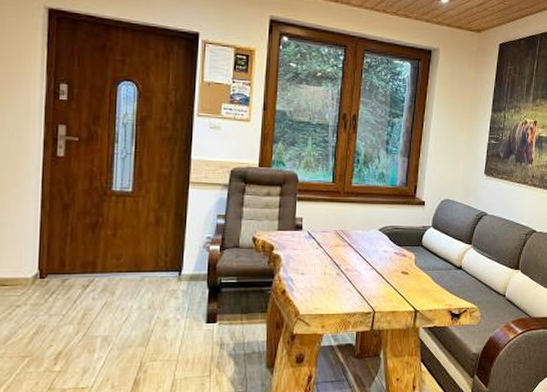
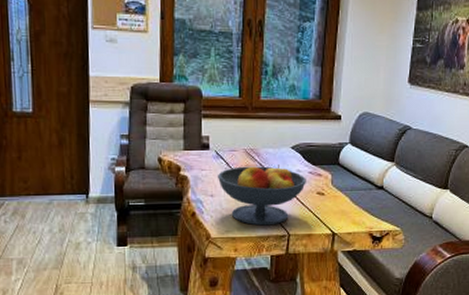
fruit bowl: none [308,245,392,303] -> present [217,164,306,226]

